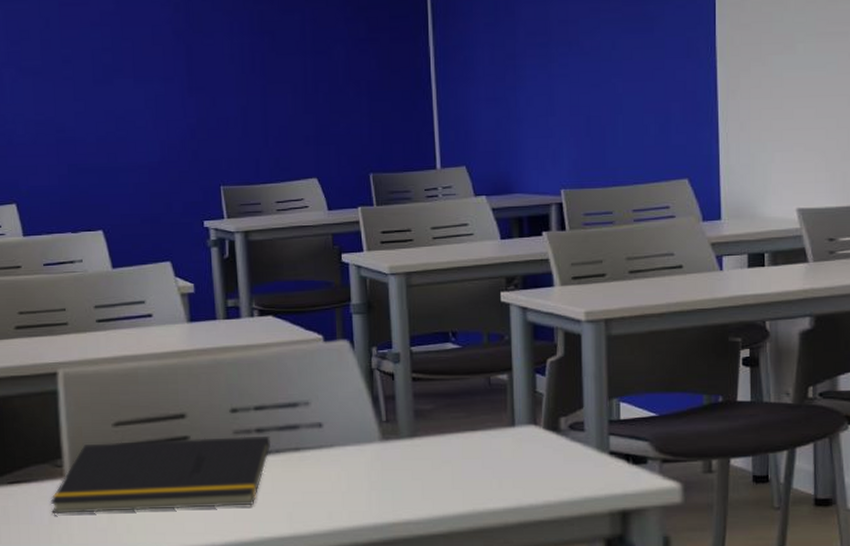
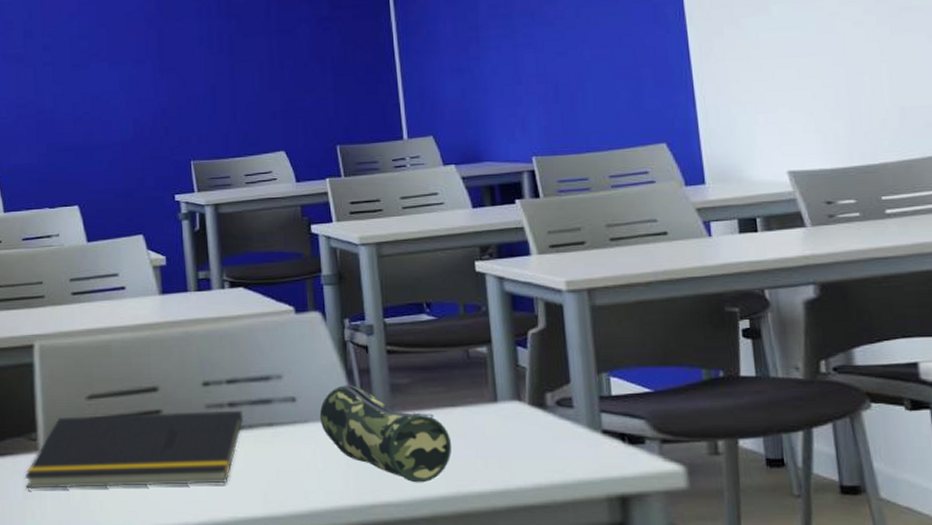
pencil case: none [345,411,470,502] -> present [319,385,452,483]

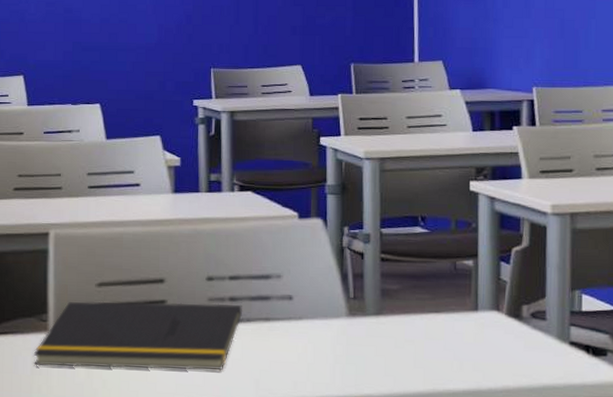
pencil case: present [319,385,452,483] -> none [313,287,433,380]

